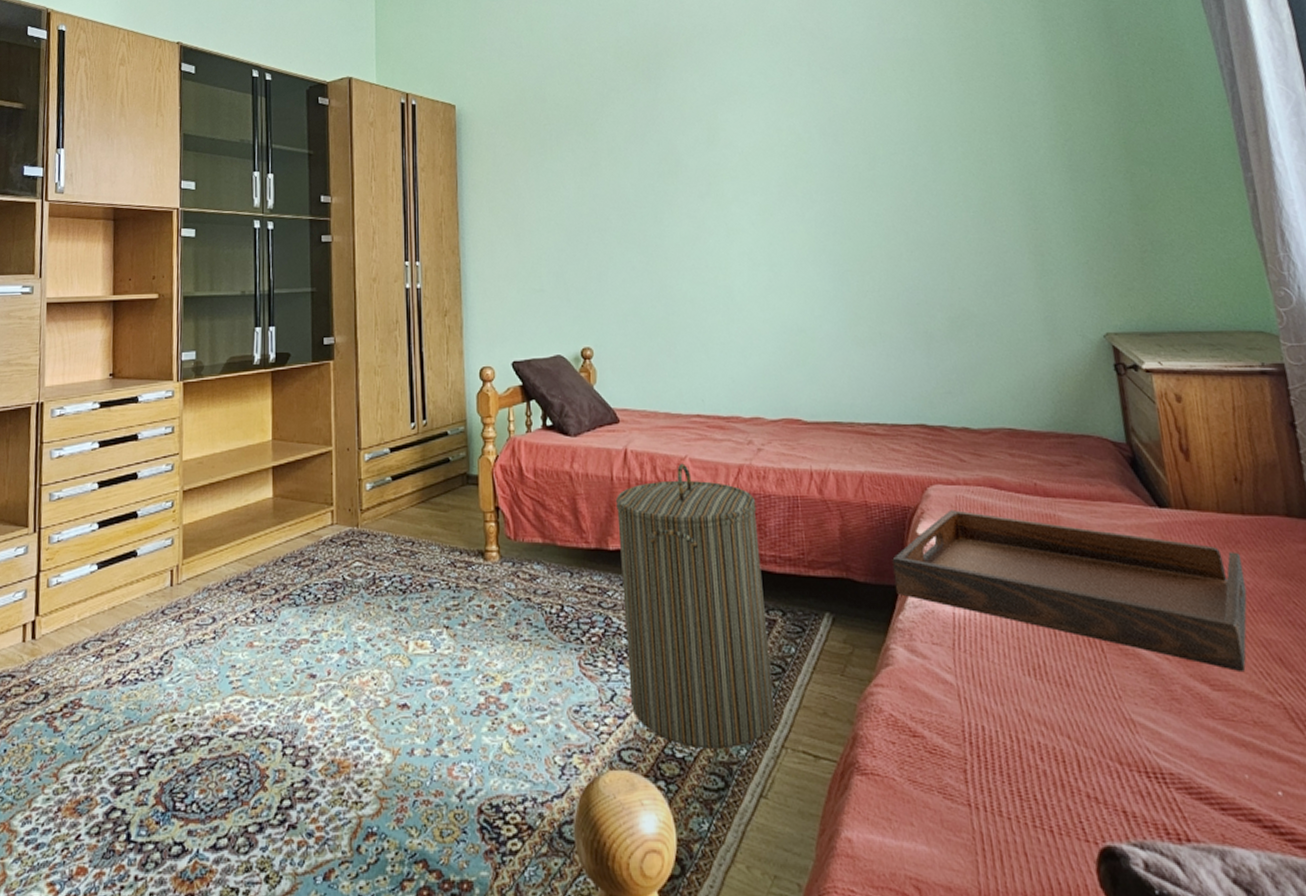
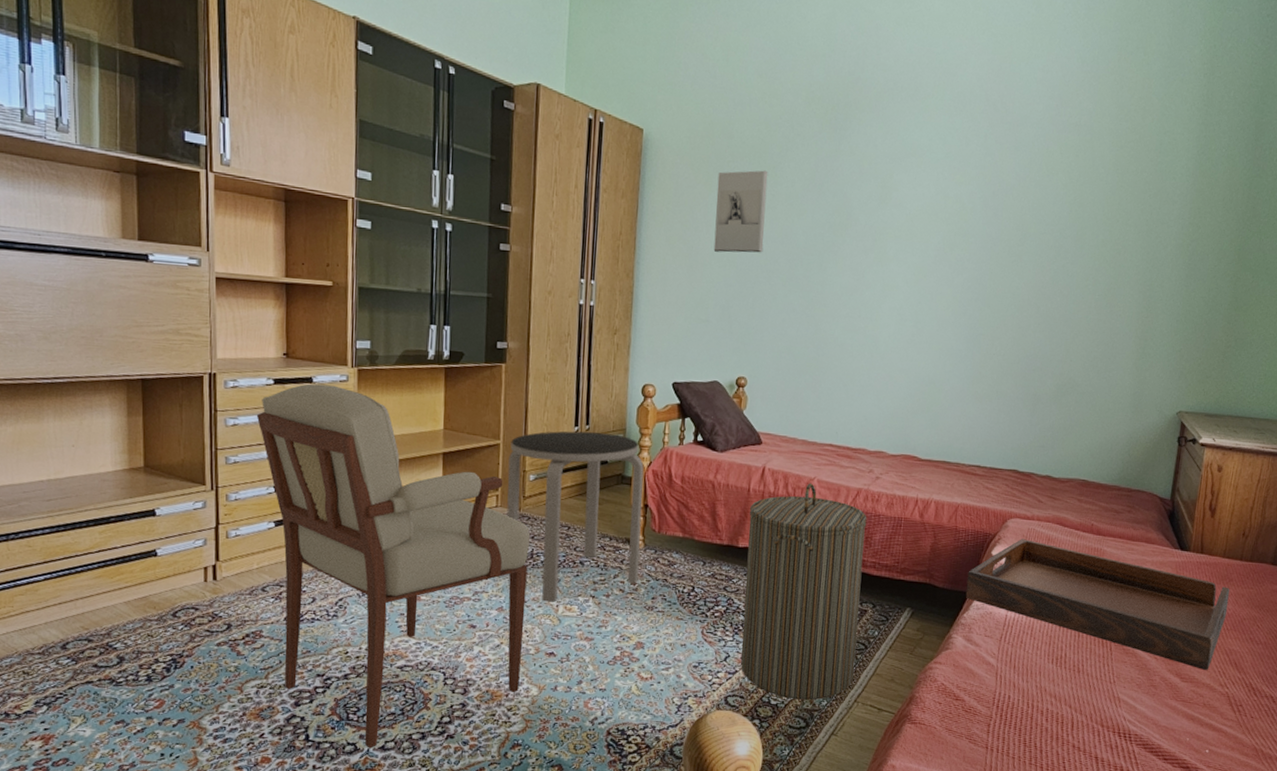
armchair: none [81,403,371,848] -> present [256,383,531,748]
side table: none [342,427,497,638] -> present [506,431,644,602]
wall sculpture: none [535,128,592,217] -> present [713,170,768,253]

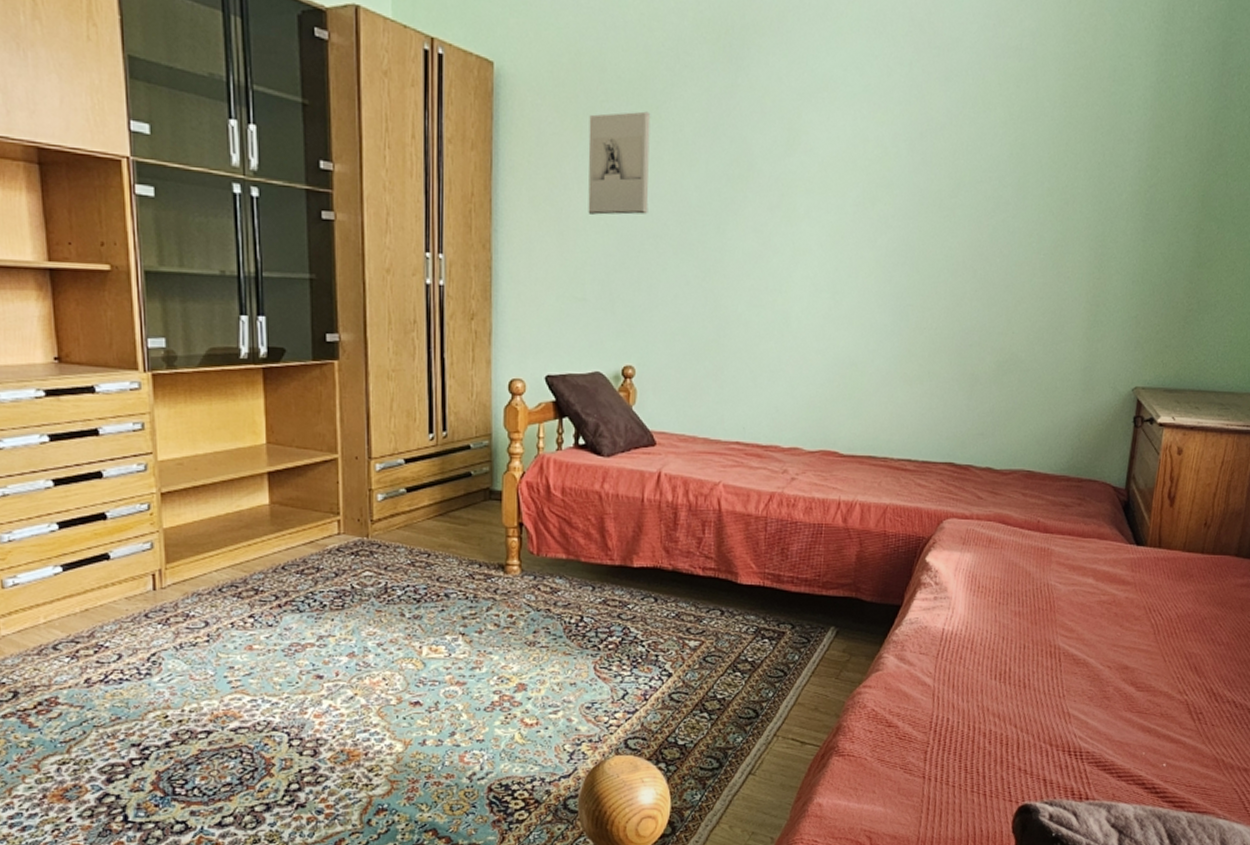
armchair: present [256,383,531,748] -> none [26,394,383,826]
side table: present [506,431,644,602] -> none [350,439,517,643]
laundry hamper: present [741,483,867,700] -> none [641,488,782,738]
serving tray: present [965,539,1230,671] -> none [897,541,1190,678]

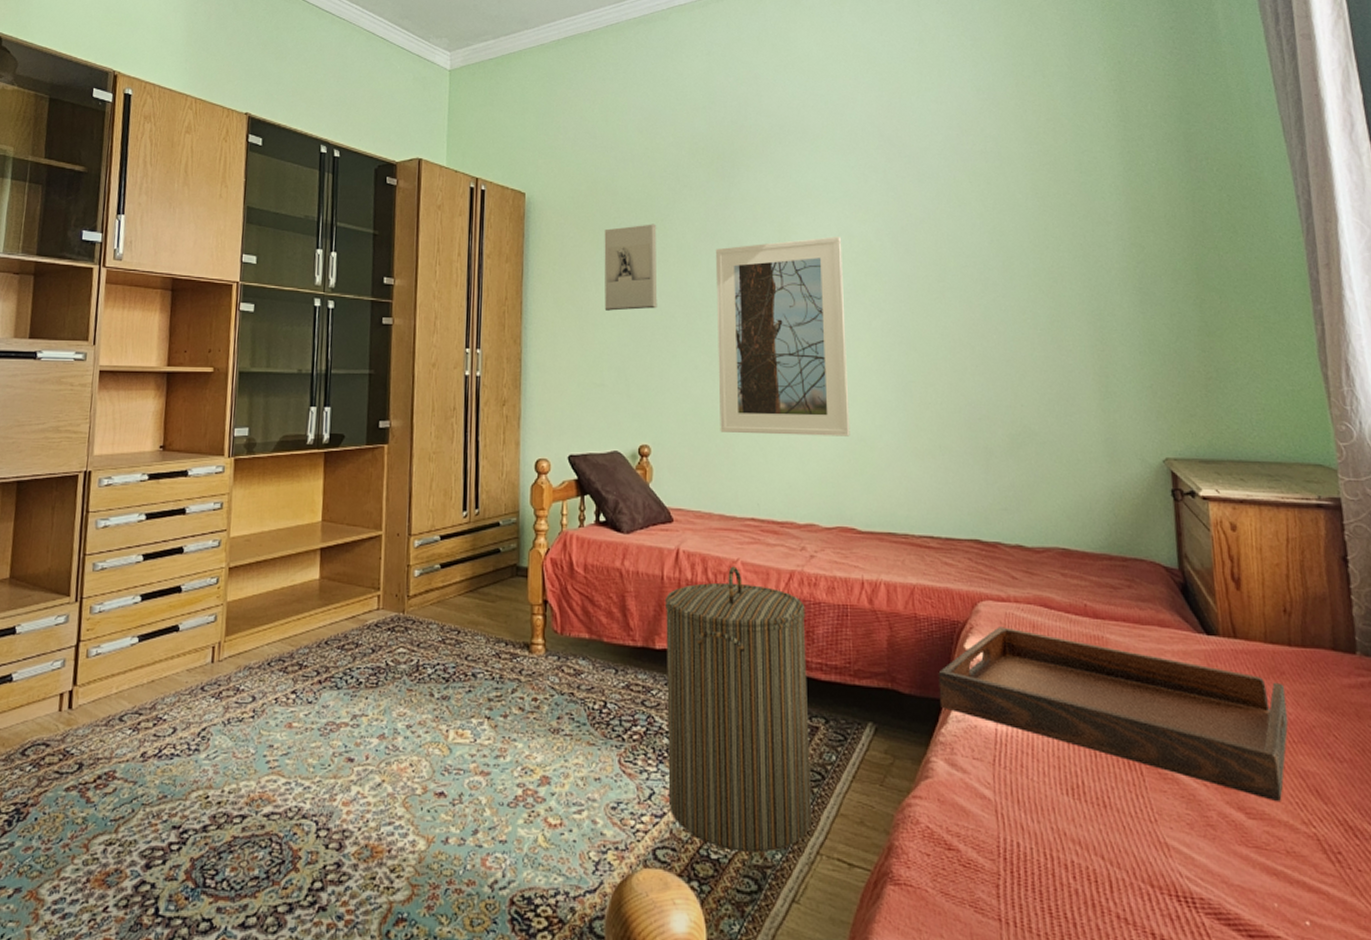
laundry hamper: none [641,488,782,738] -> present [664,566,811,853]
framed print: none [709,139,856,361] -> present [716,236,850,437]
serving tray: none [897,541,1190,678] -> present [938,627,1289,802]

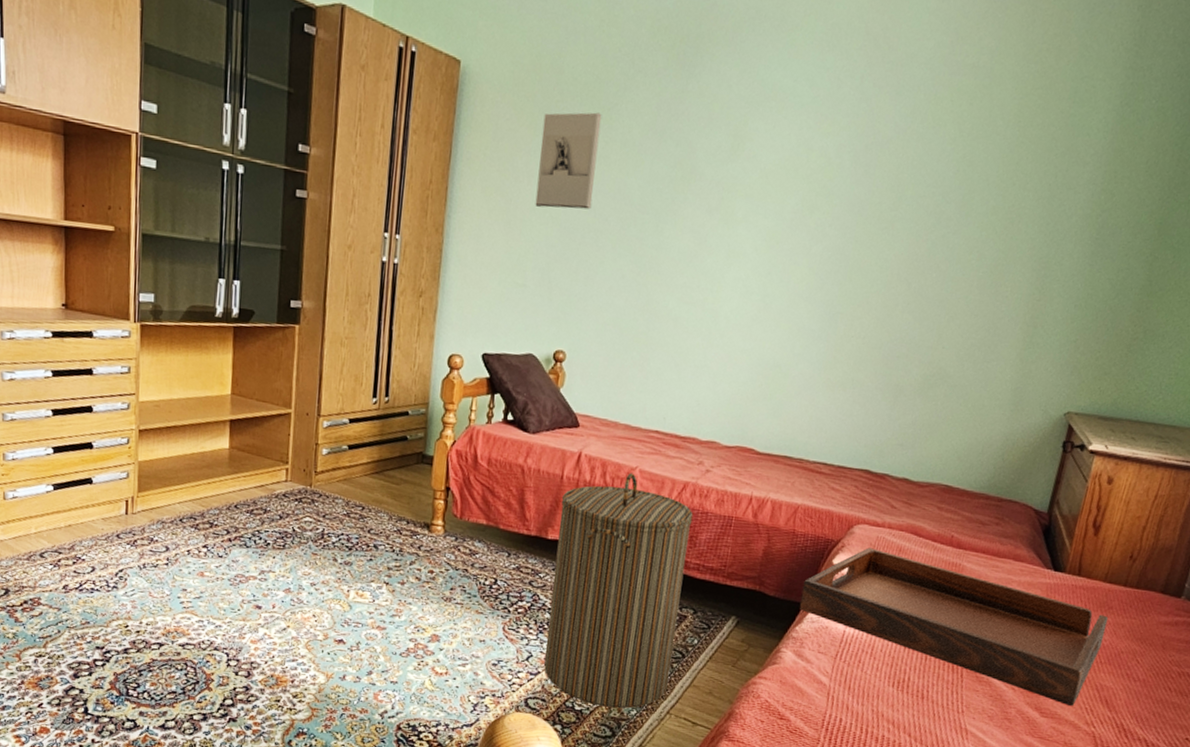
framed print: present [716,236,850,437] -> none [638,148,800,362]

